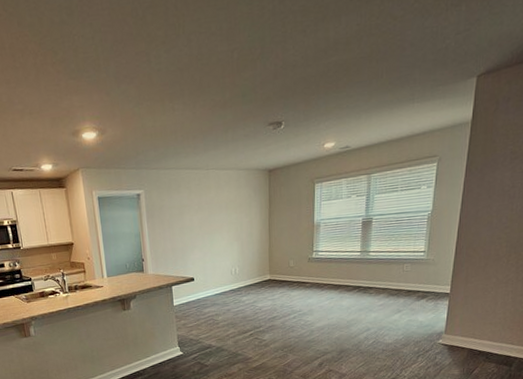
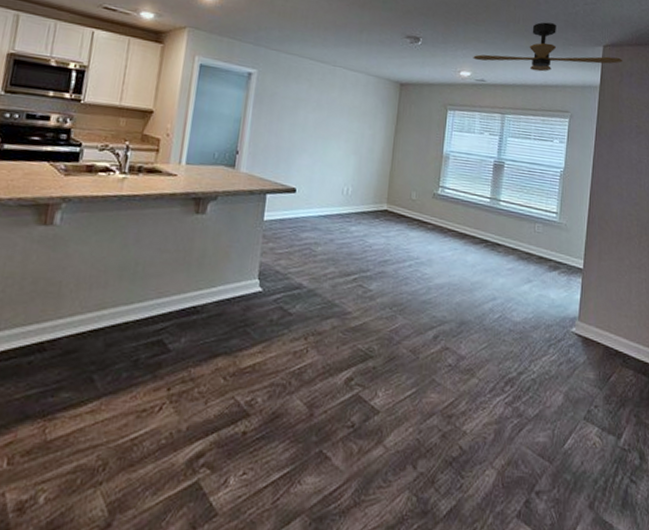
ceiling fan: none [336,66,500,129] -> present [473,22,623,72]

